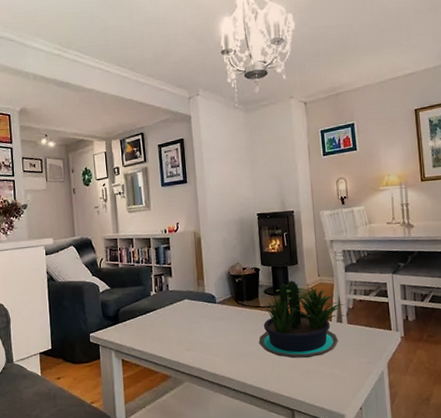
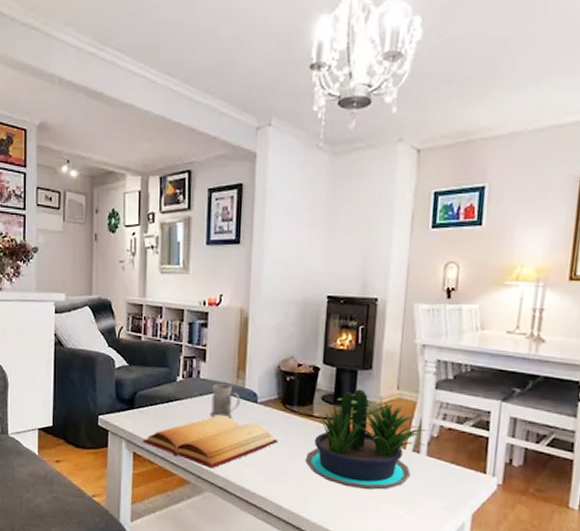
bible: none [129,317,236,362] -> present [143,415,278,469]
mug: none [179,292,203,320] -> present [210,383,241,418]

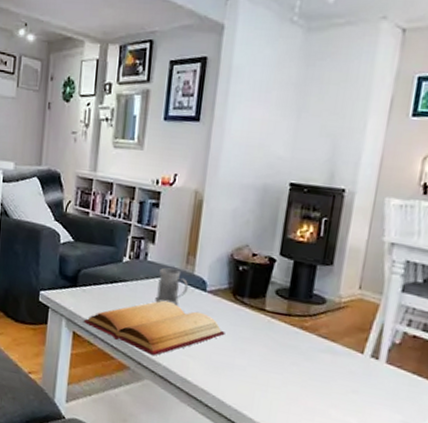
potted plant: present [305,389,427,490] -> none [252,285,389,395]

